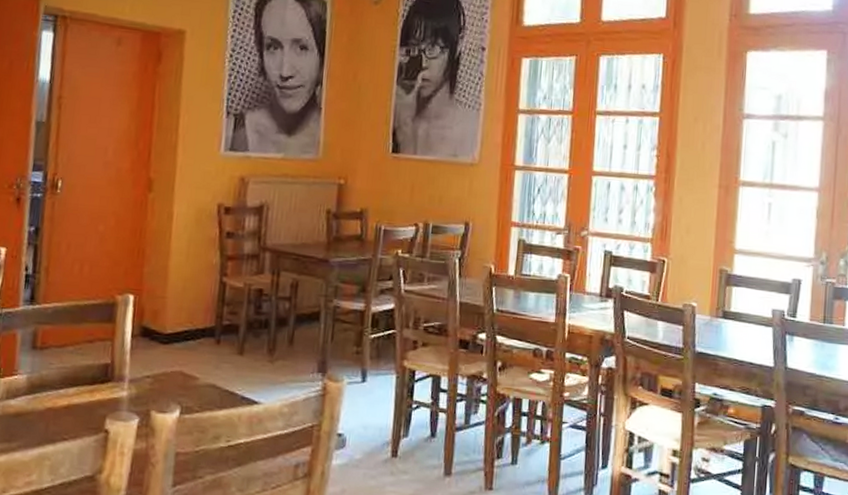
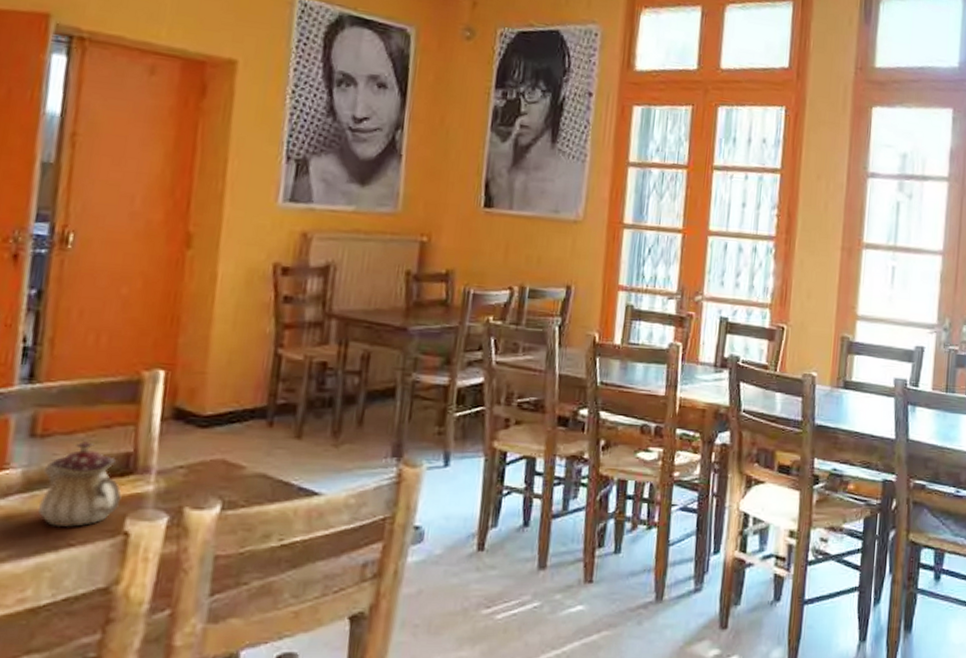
teapot: none [39,353,103,425] -> present [38,441,122,528]

